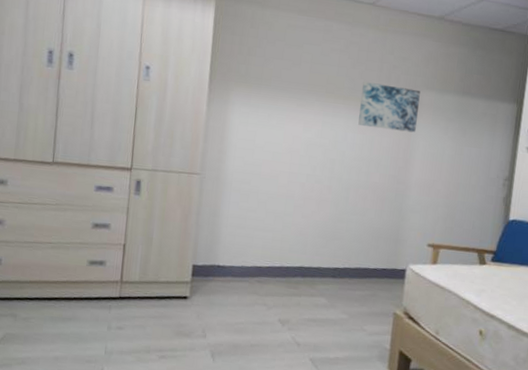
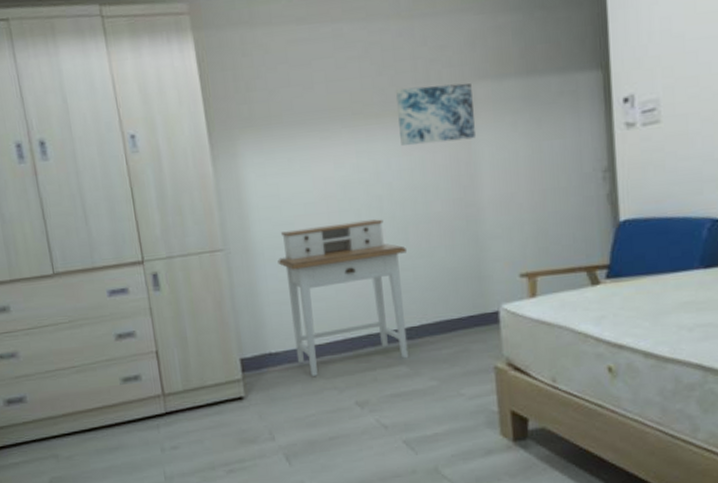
desk: none [239,170,345,293] -> present [278,219,409,378]

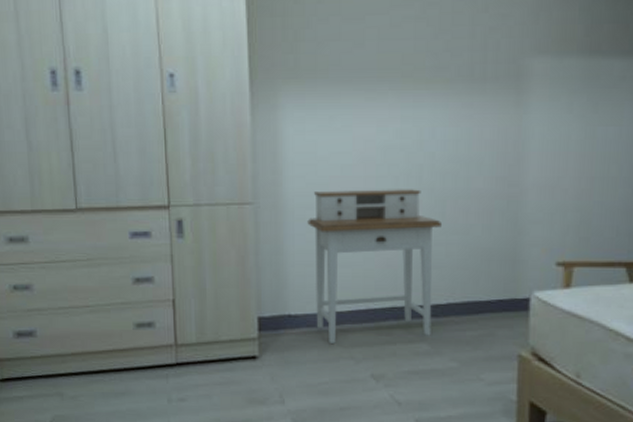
wall art: present [395,83,475,146] -> none [448,54,530,116]

